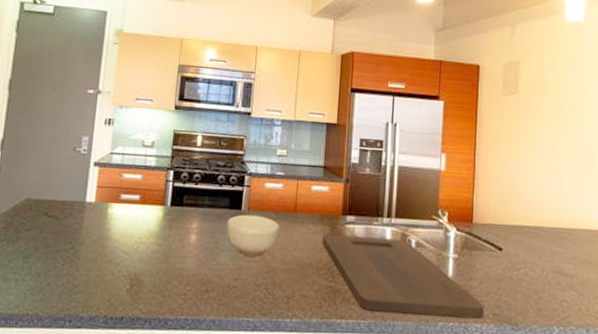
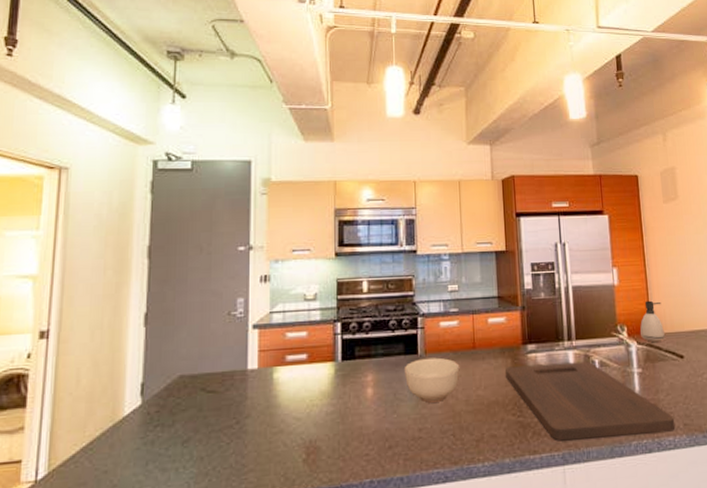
soap dispenser: none [460,190,487,232] -> present [639,300,665,343]

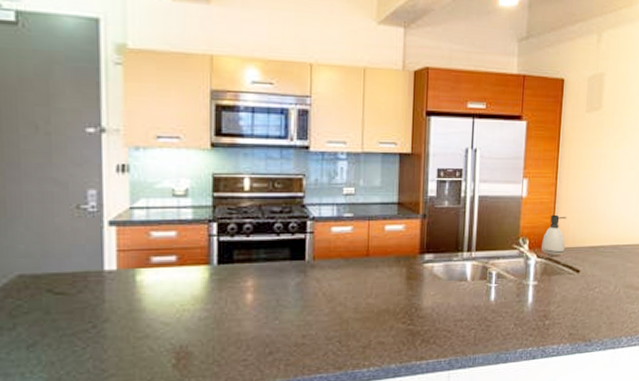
bowl: present [404,357,460,403] -> none [288,264,351,310]
cutting board: present [506,361,676,441] -> none [399,273,561,348]

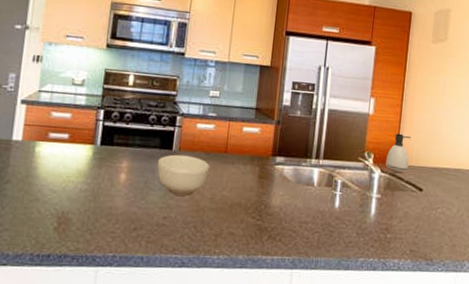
bowl: none [288,264,351,310] -> present [157,154,210,196]

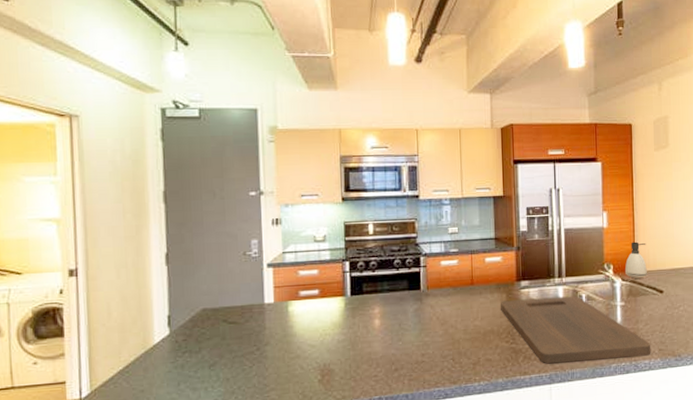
bowl: present [157,154,210,196] -> none [408,292,459,332]
cutting board: none [252,174,403,255] -> present [501,296,651,364]

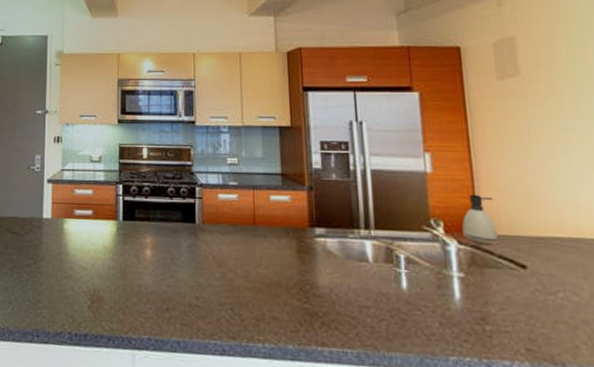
cutting board: present [501,296,651,364] -> none [290,248,514,355]

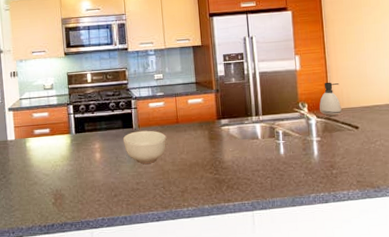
bowl: none [181,228,239,274] -> present [122,130,167,164]

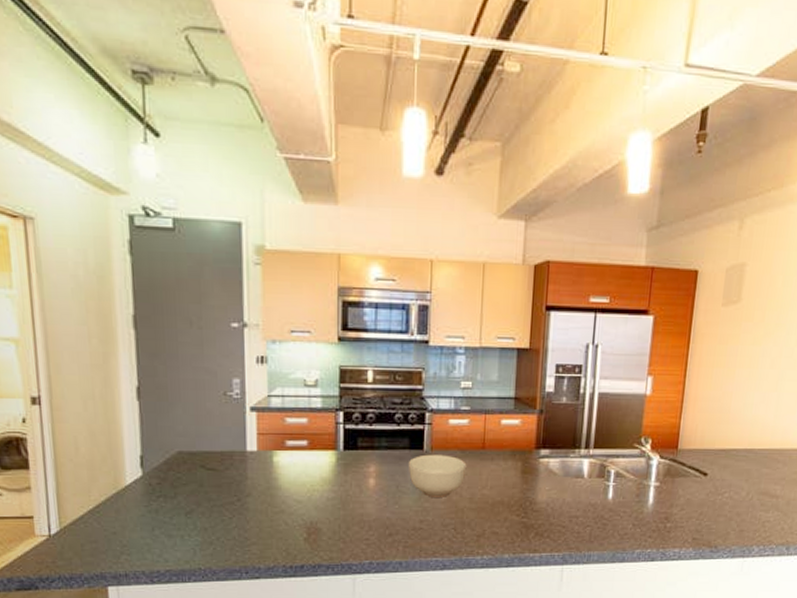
soap dispenser: present [319,82,342,117] -> none [664,414,695,458]

